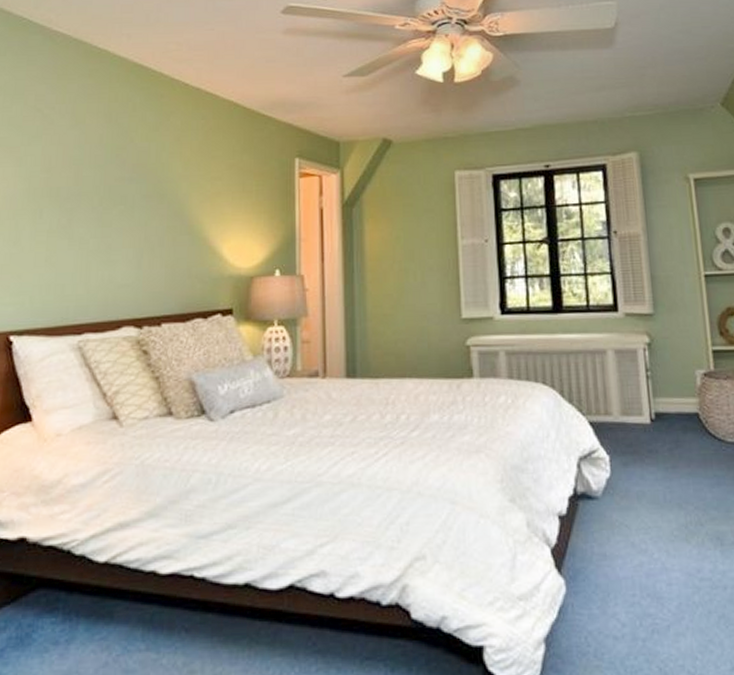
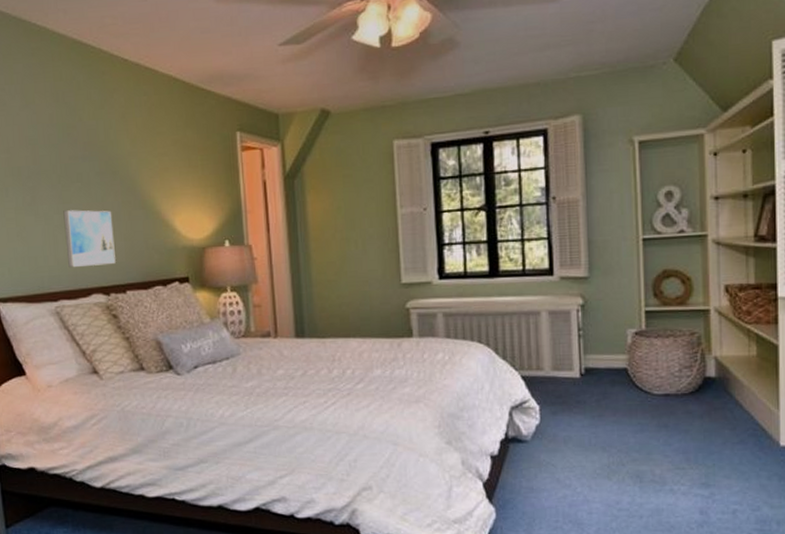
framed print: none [99,234,155,297] -> present [63,210,116,268]

